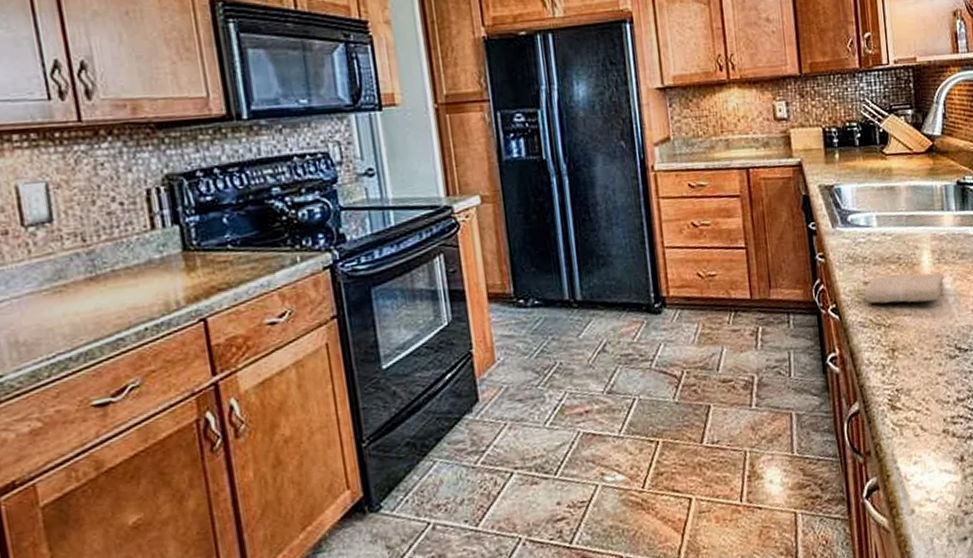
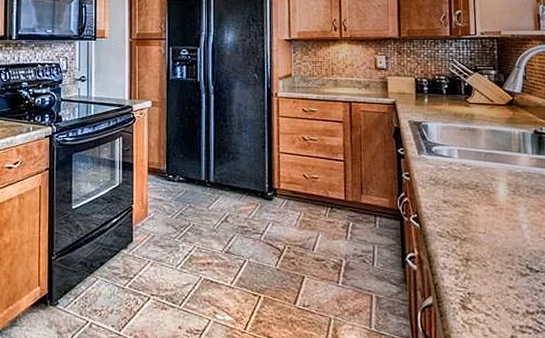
washcloth: present [864,272,945,304] -> none [443,198,519,225]

